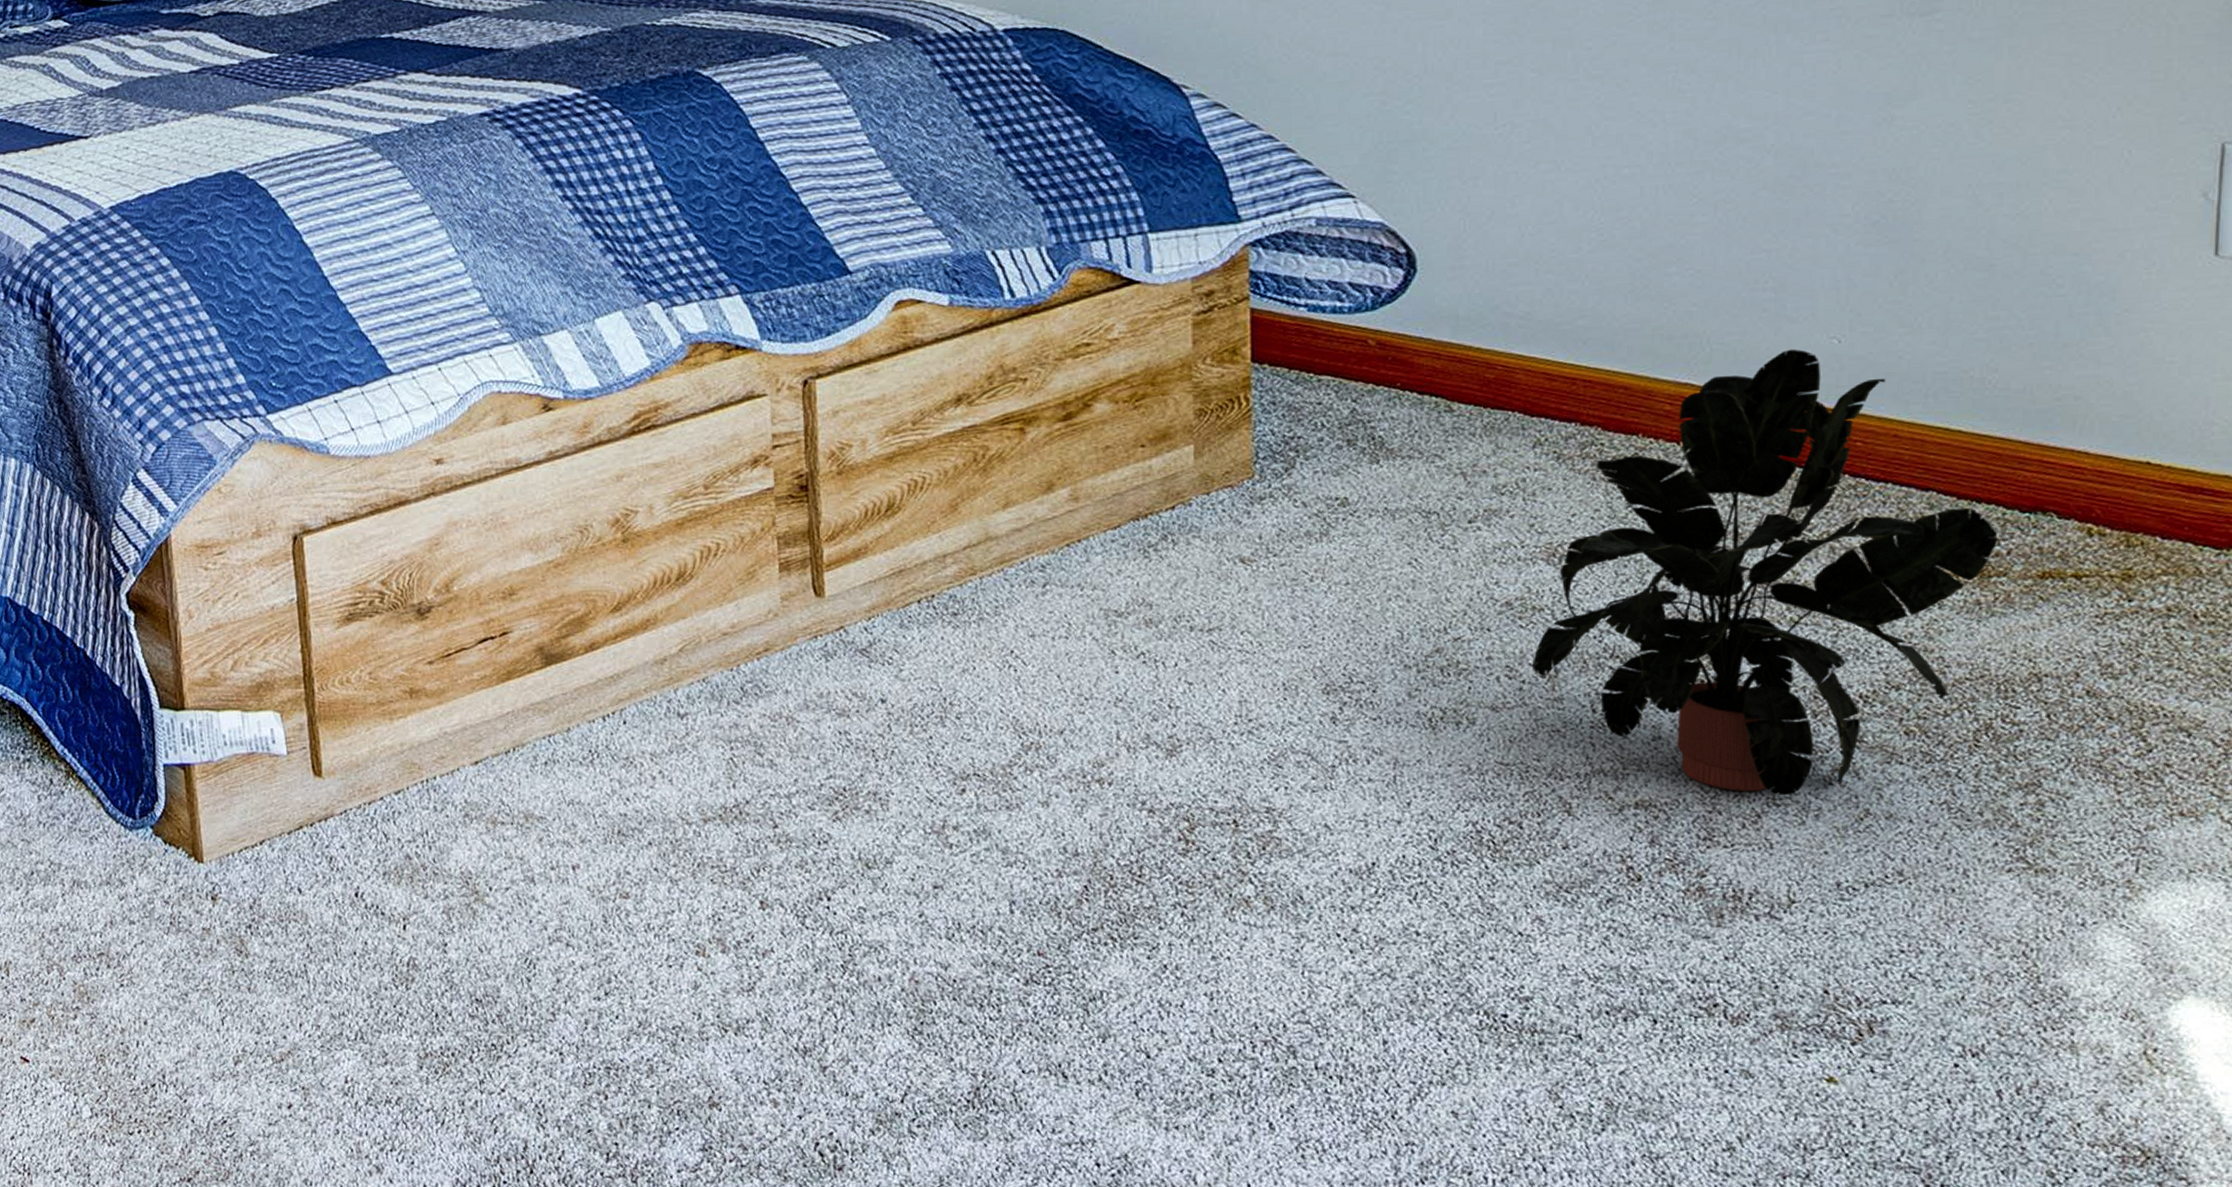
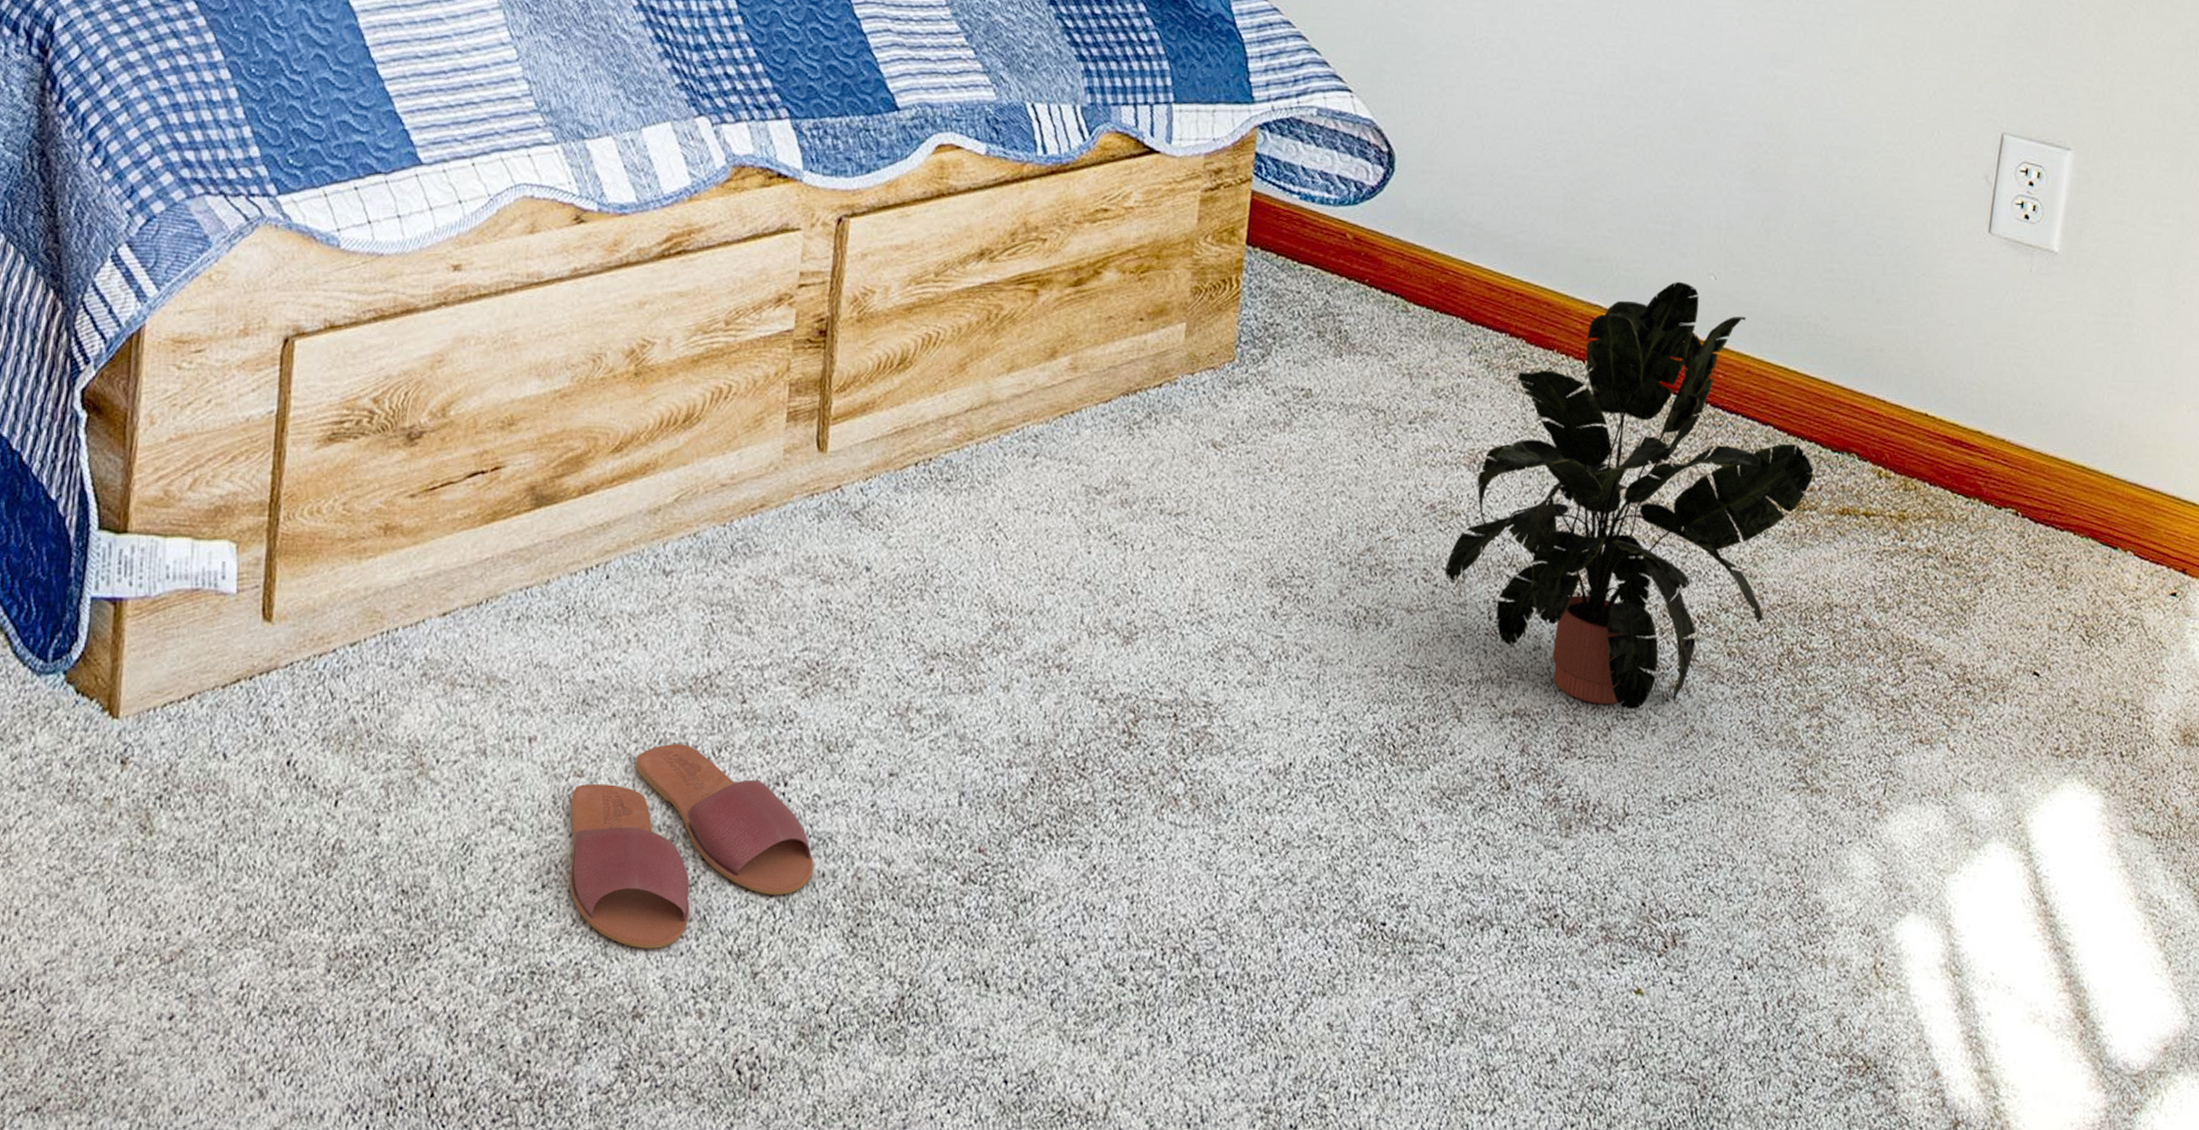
slippers: none [620,866,869,1047] -> present [569,743,814,949]

